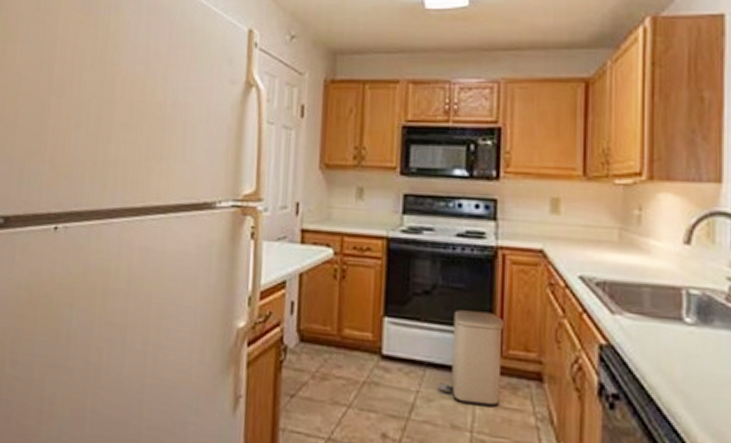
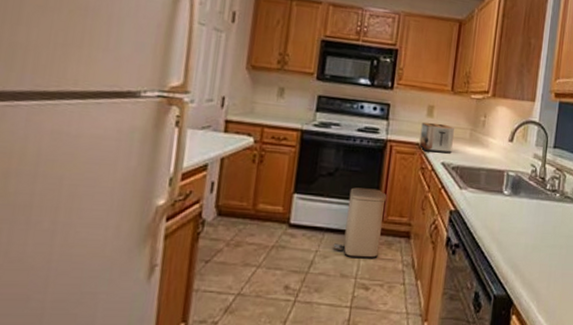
toaster: none [543,220,593,264] -> present [419,122,454,154]

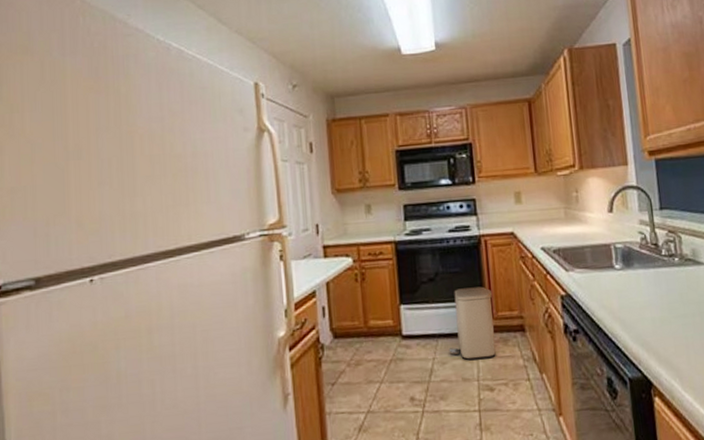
toaster: present [419,122,454,154] -> none [511,207,549,241]

